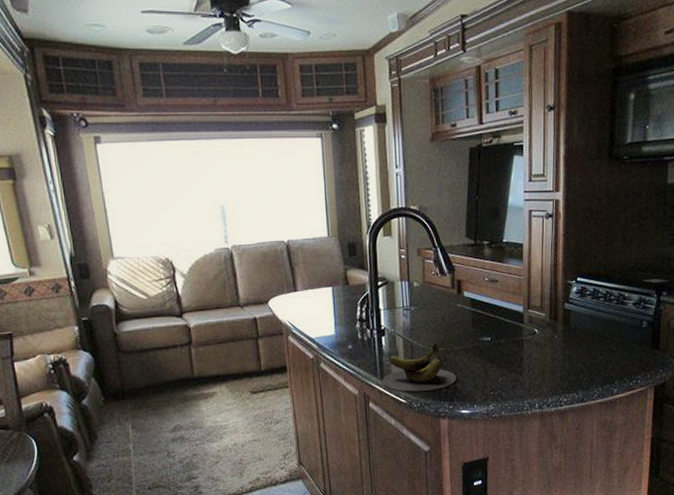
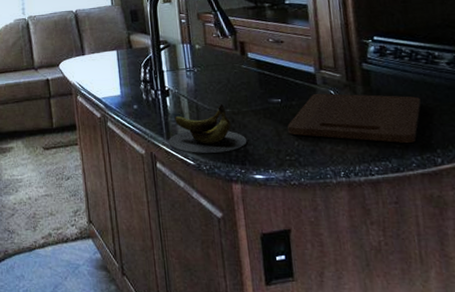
cutting board: none [494,331,608,377] -> present [287,93,421,144]

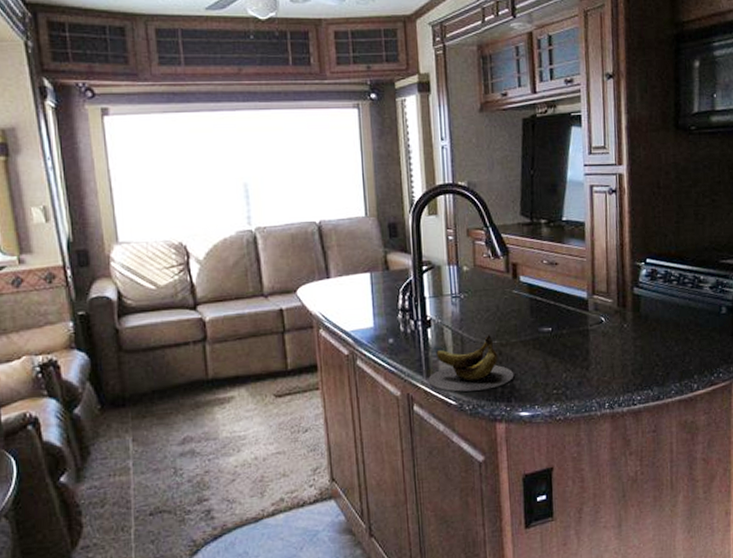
cutting board: present [287,93,421,144] -> none [557,320,684,371]

